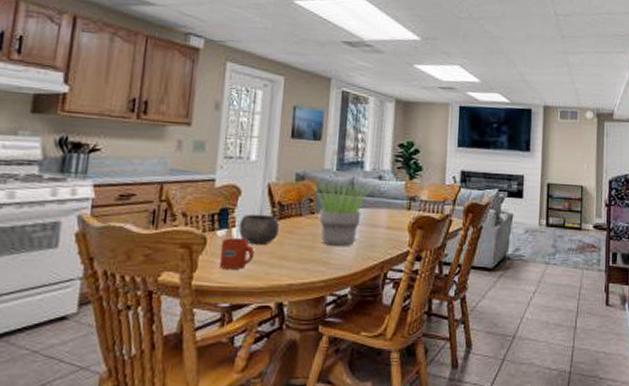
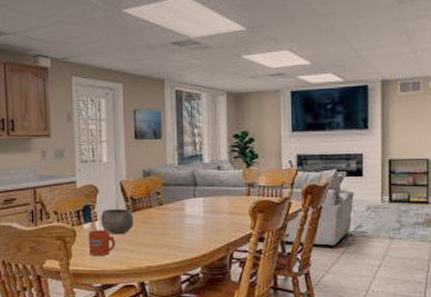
potted plant: present [309,181,374,246] -> none [155,175,214,232]

